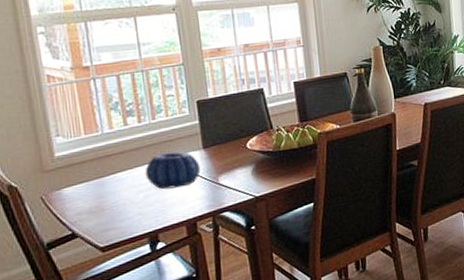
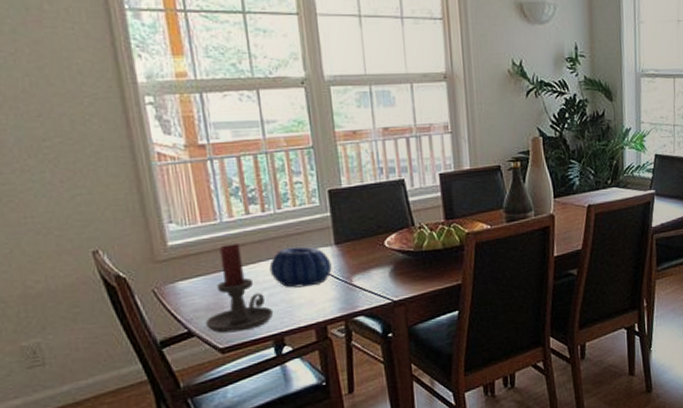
candle holder: none [87,152,149,233] -> present [205,244,274,333]

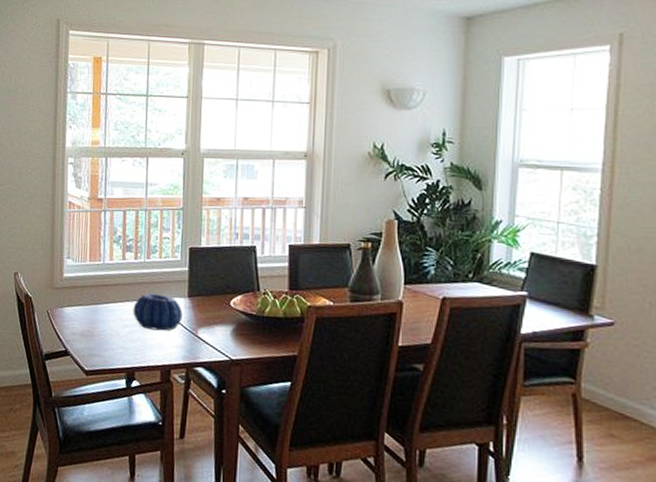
candle holder: present [205,244,274,333] -> none [78,282,130,360]

